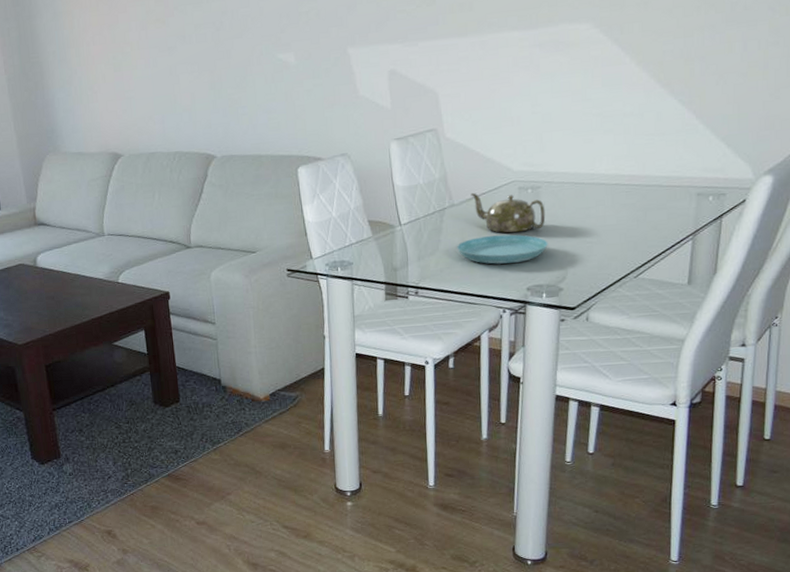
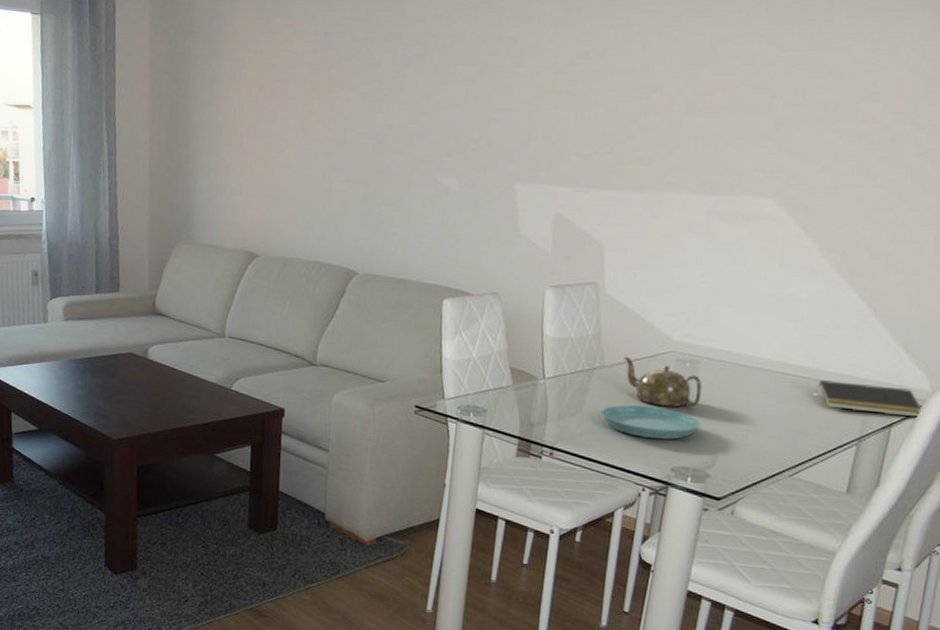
notepad: none [649,179,749,209] -> present [815,380,924,417]

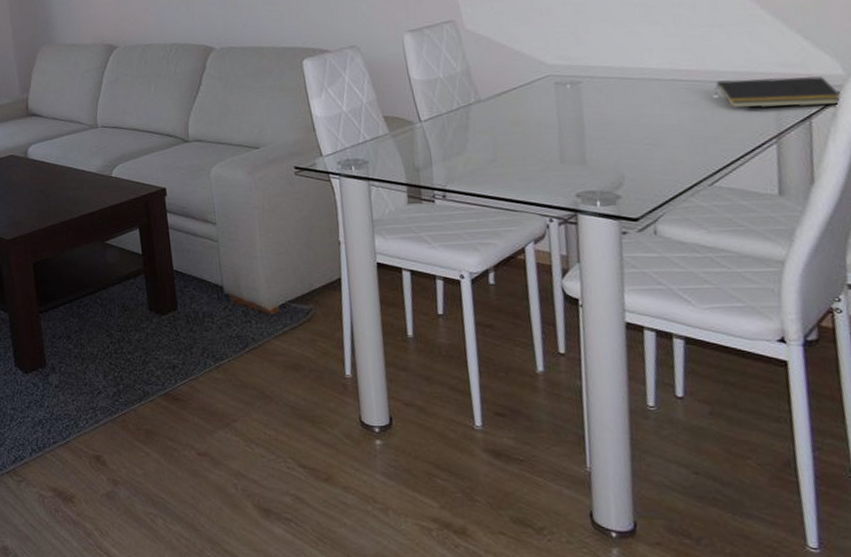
saucer: present [601,405,700,440] -> none [488,133,597,167]
teapot: present [624,356,702,407] -> none [499,87,591,132]

